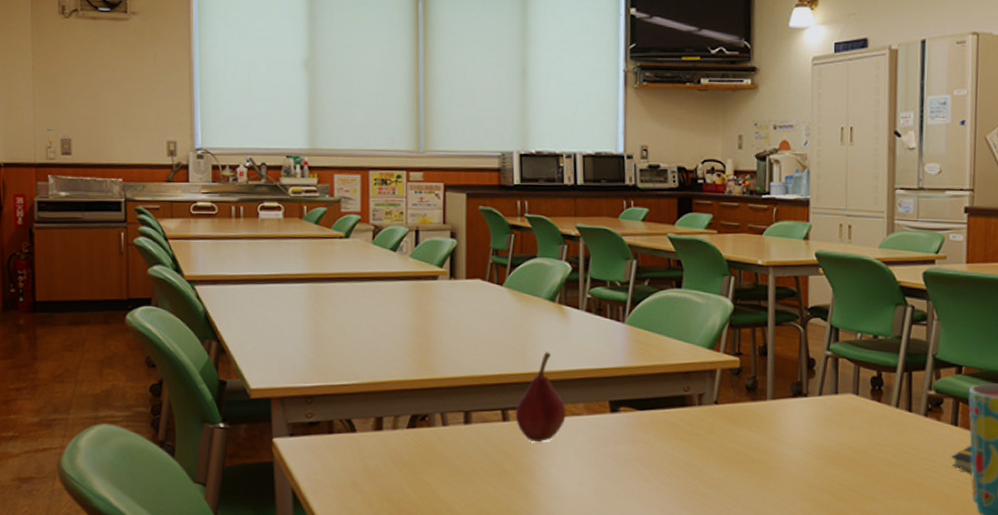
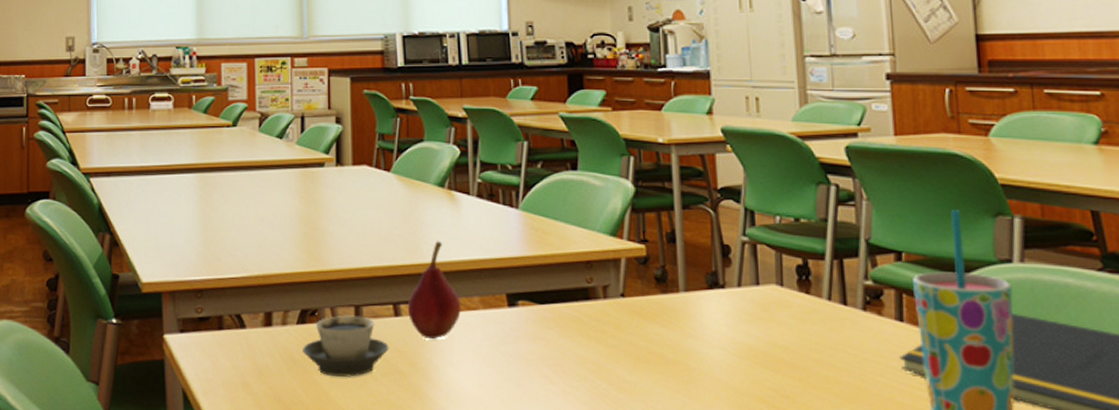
cup: none [412,420,496,477] -> present [303,315,389,377]

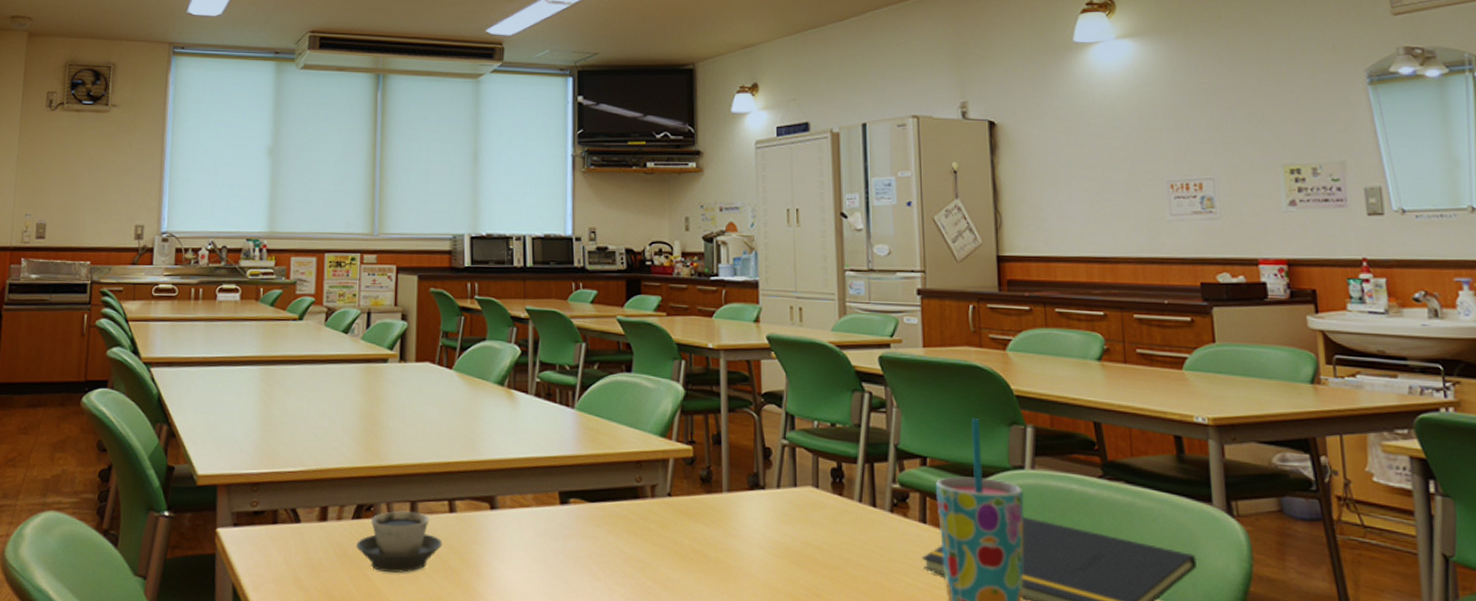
fruit: present [407,240,461,340] -> none [462,437,515,536]

